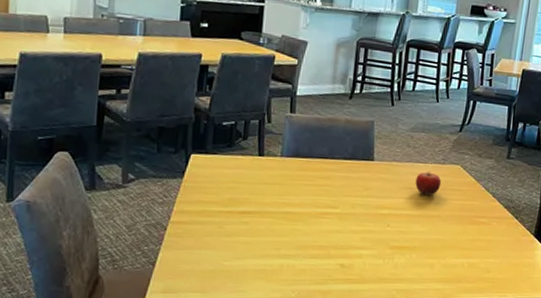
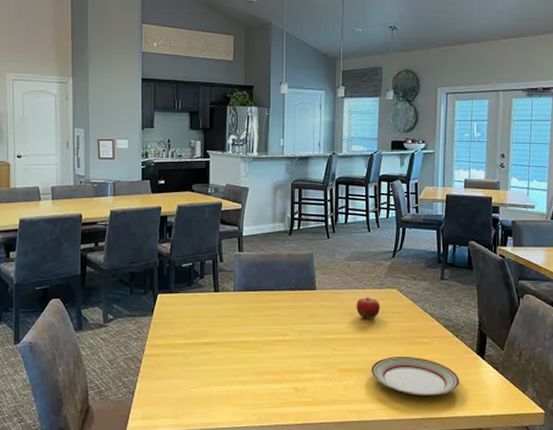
plate: none [424,235,515,277] -> present [370,356,460,396]

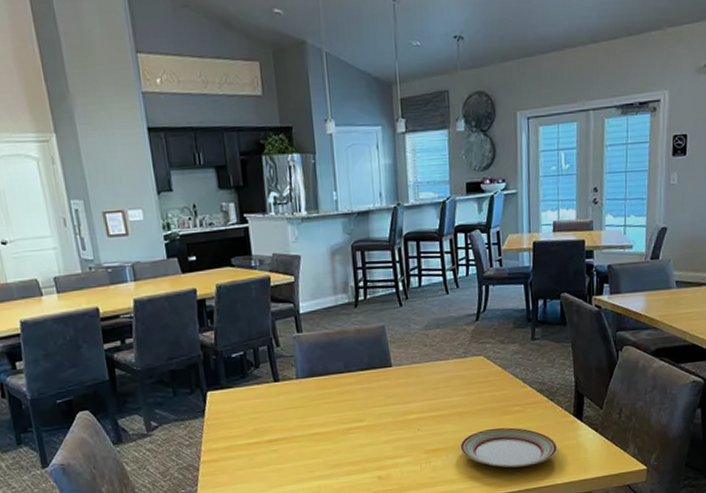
fruit: present [356,296,381,319] -> none [439,367,467,393]

